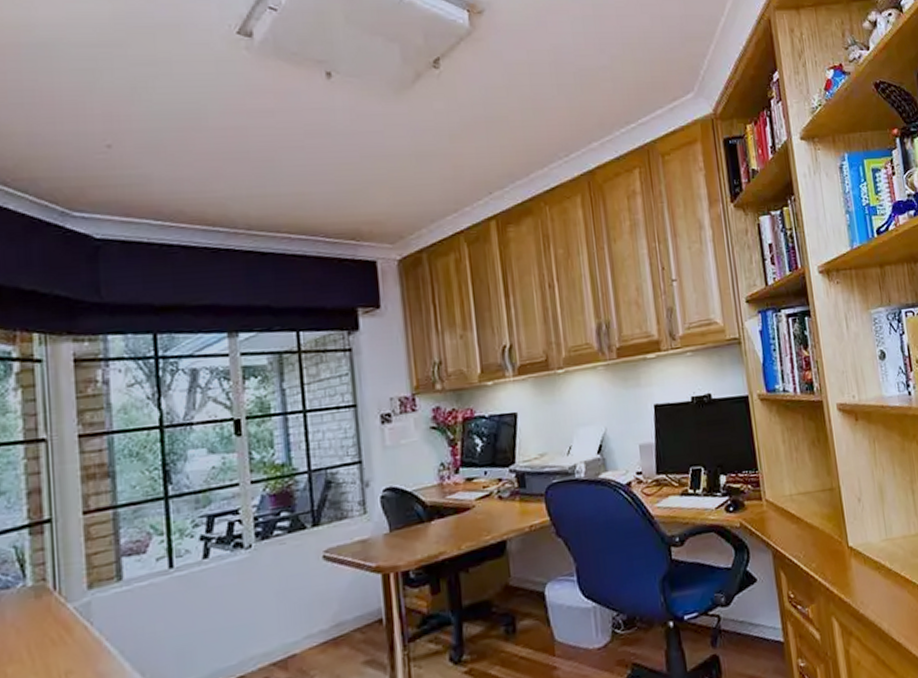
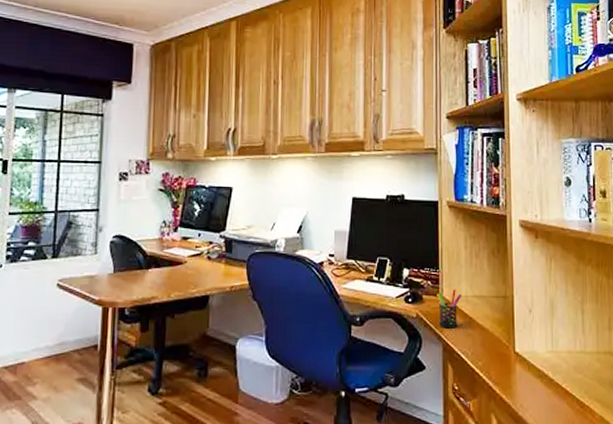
pen holder: none [759,489,786,534] -> present [437,289,461,329]

